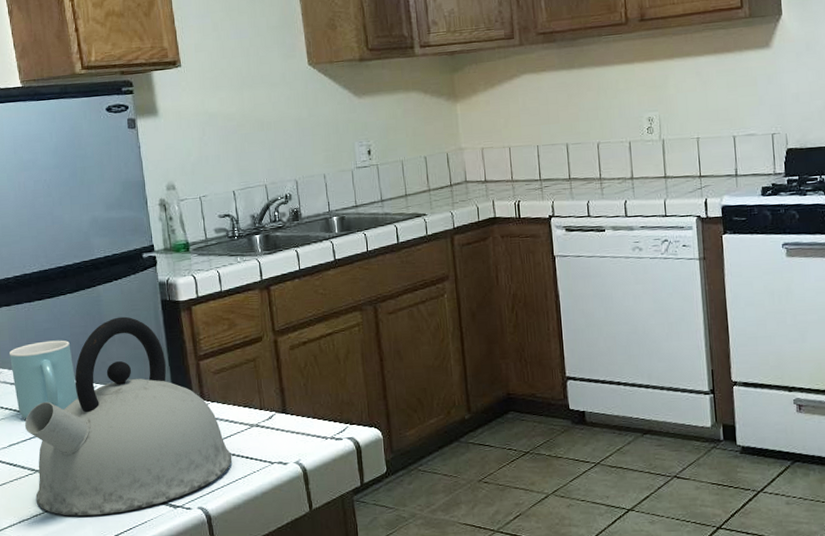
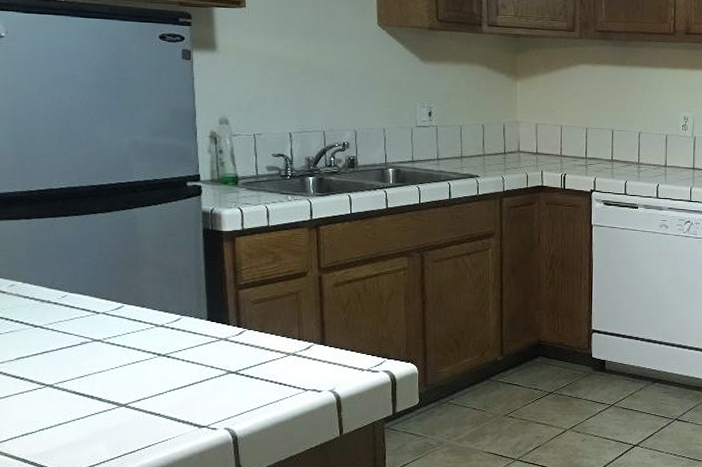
mug: present [9,340,78,419] -> none [24,257,101,333]
kettle: present [24,316,233,516] -> none [37,241,265,432]

